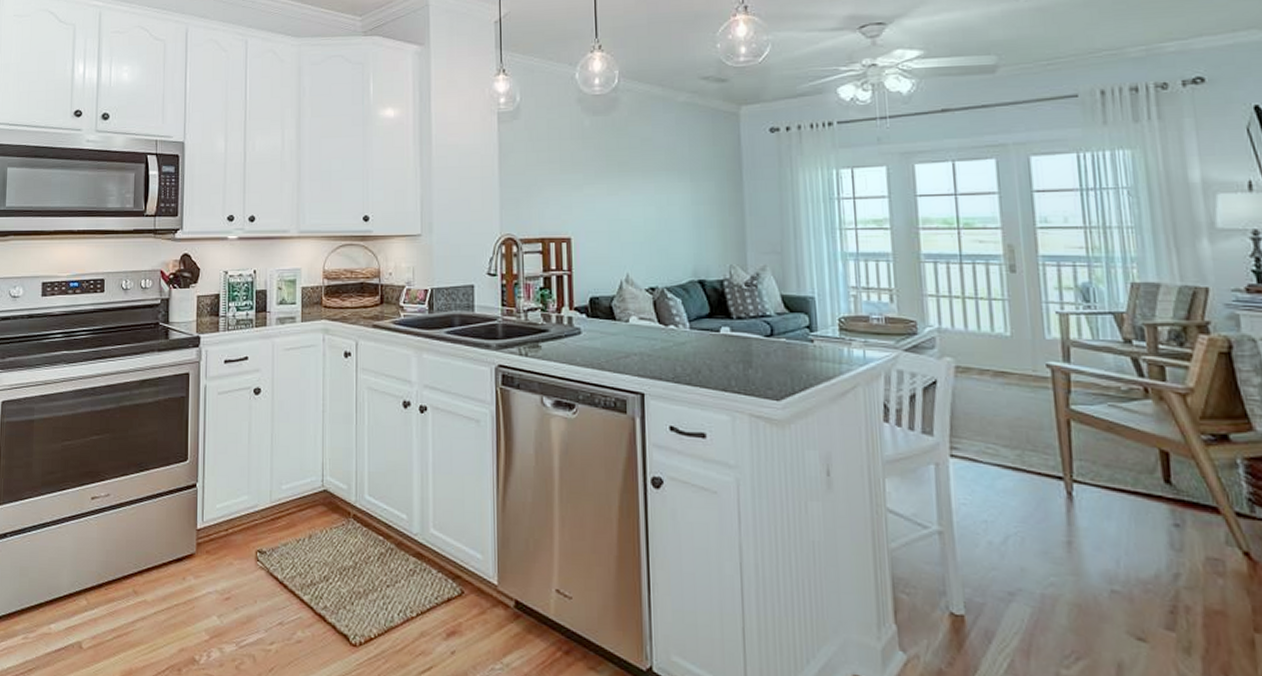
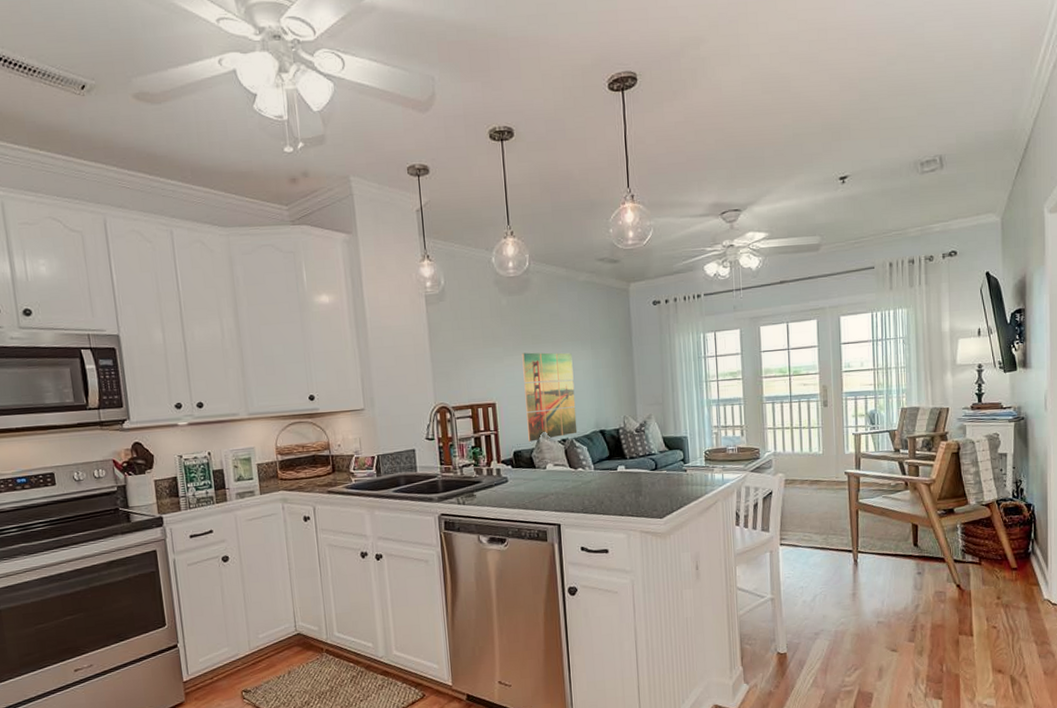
wall art: none [605,181,670,287] -> present [522,352,578,442]

